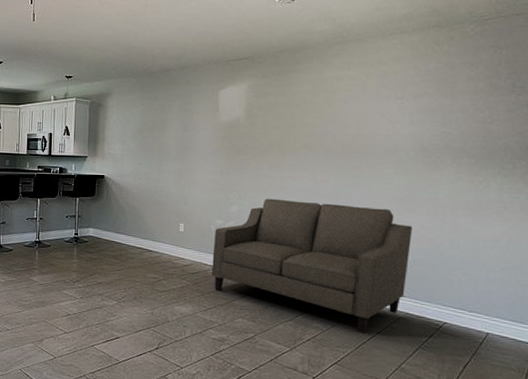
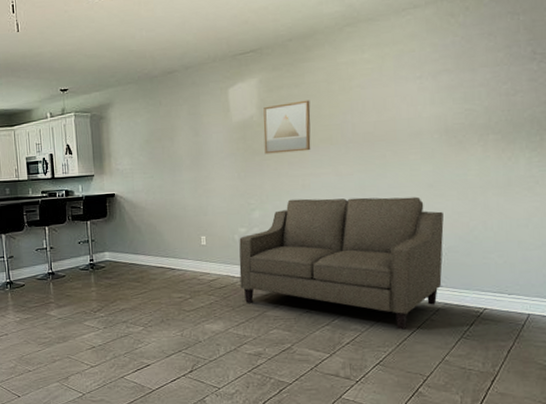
wall art: none [247,108,295,155] -> present [263,100,311,154]

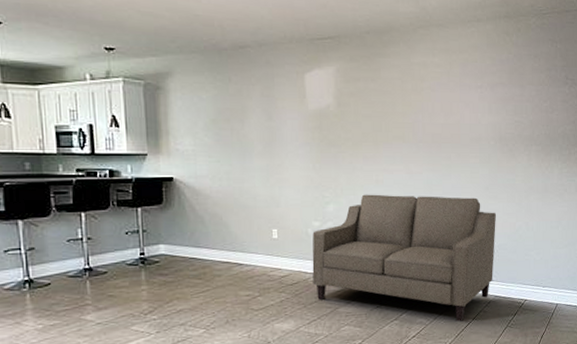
wall art: present [263,100,311,154] -> none [339,95,386,147]

